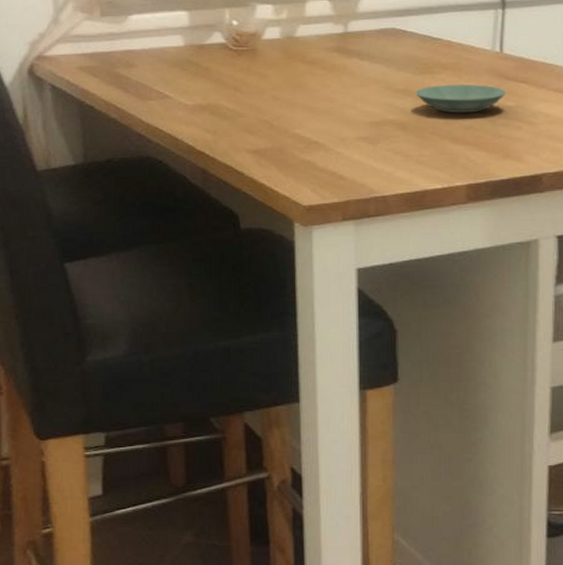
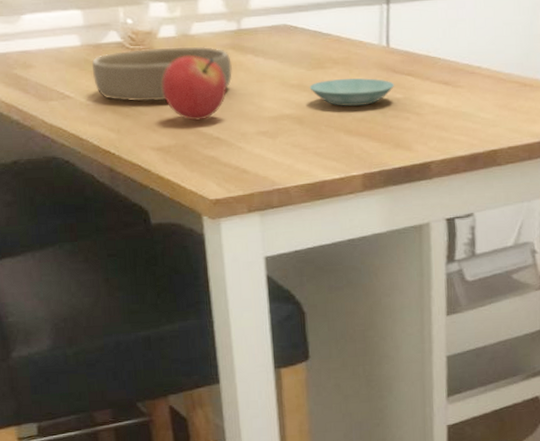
bowl: none [193,48,335,103] -> present [91,46,232,102]
fruit: none [263,58,328,124] -> present [162,56,226,121]

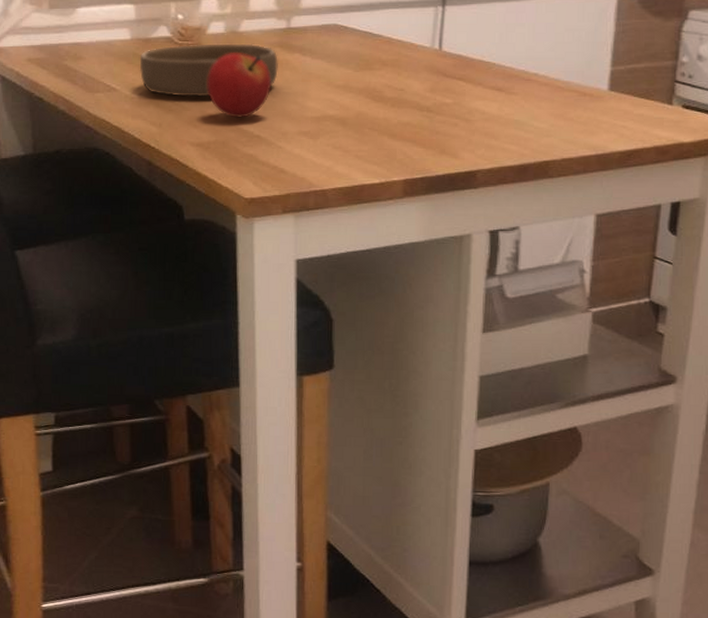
saucer: present [309,78,395,106] -> none [355,81,445,109]

